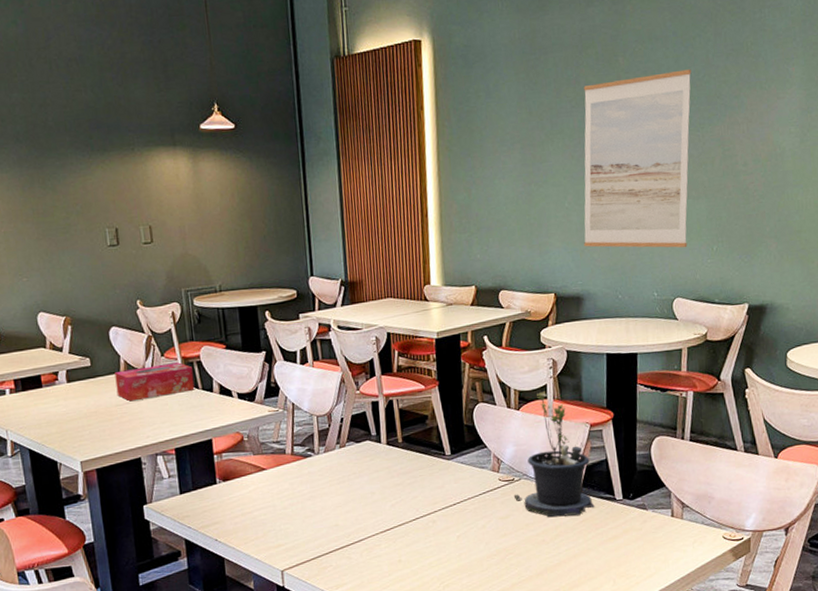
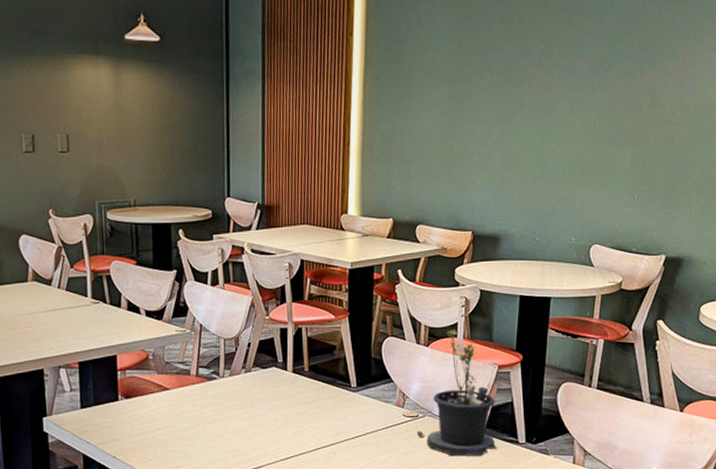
tissue box: present [114,362,195,402] -> none [22,275,103,312]
wall art: present [583,69,692,248] -> none [505,14,626,194]

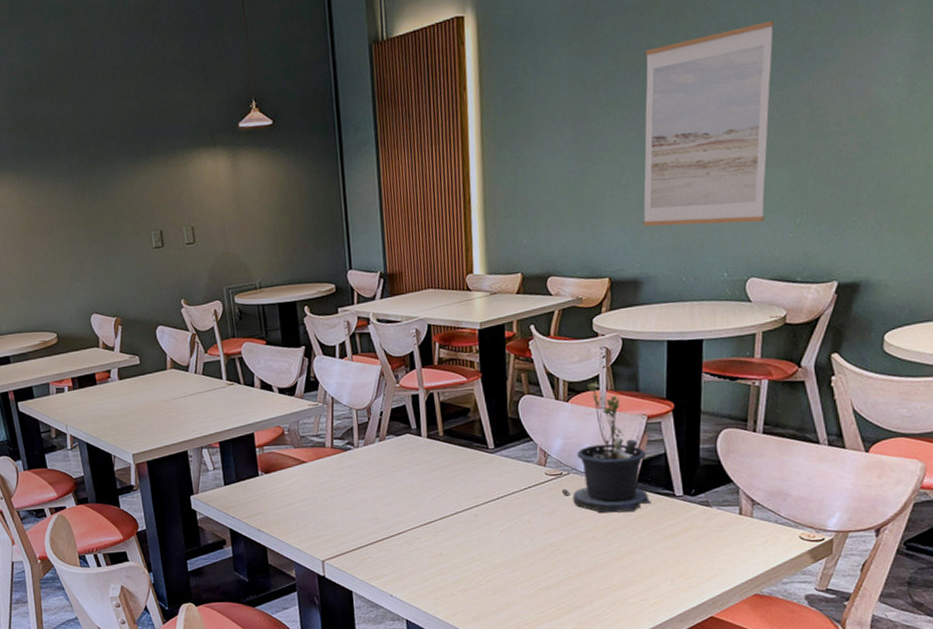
wall art: none [505,14,626,194] -> present [643,20,774,227]

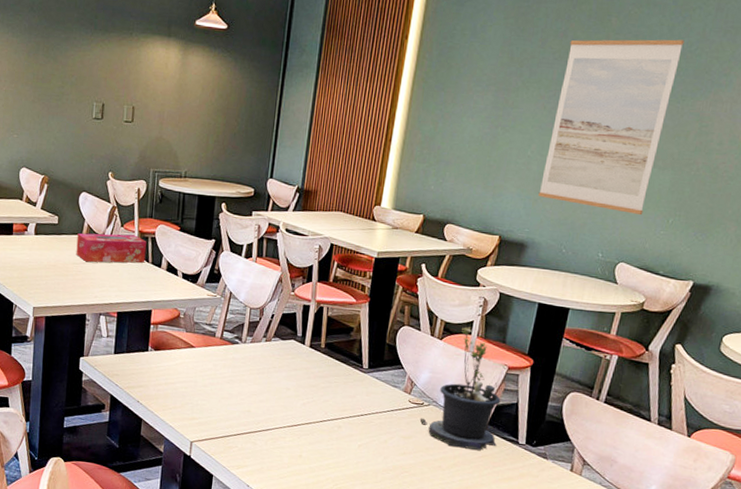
tissue box: none [162,359,237,397] -> present [76,233,147,263]

